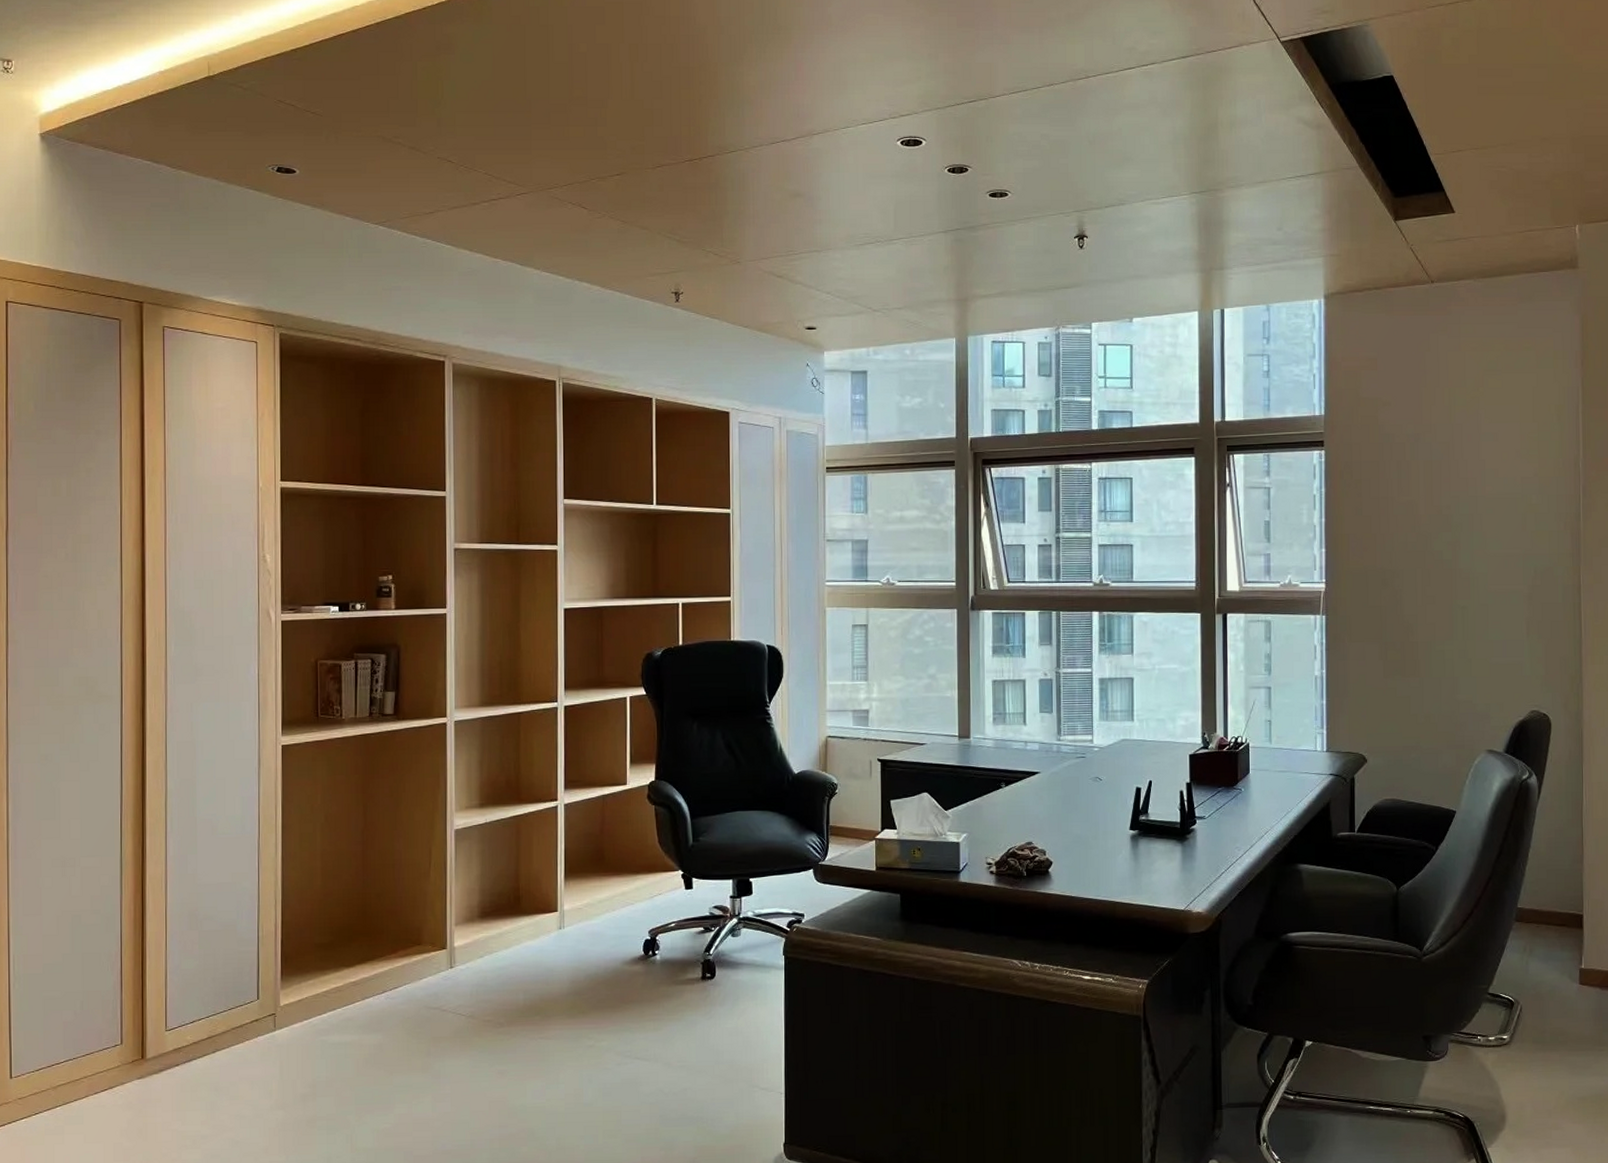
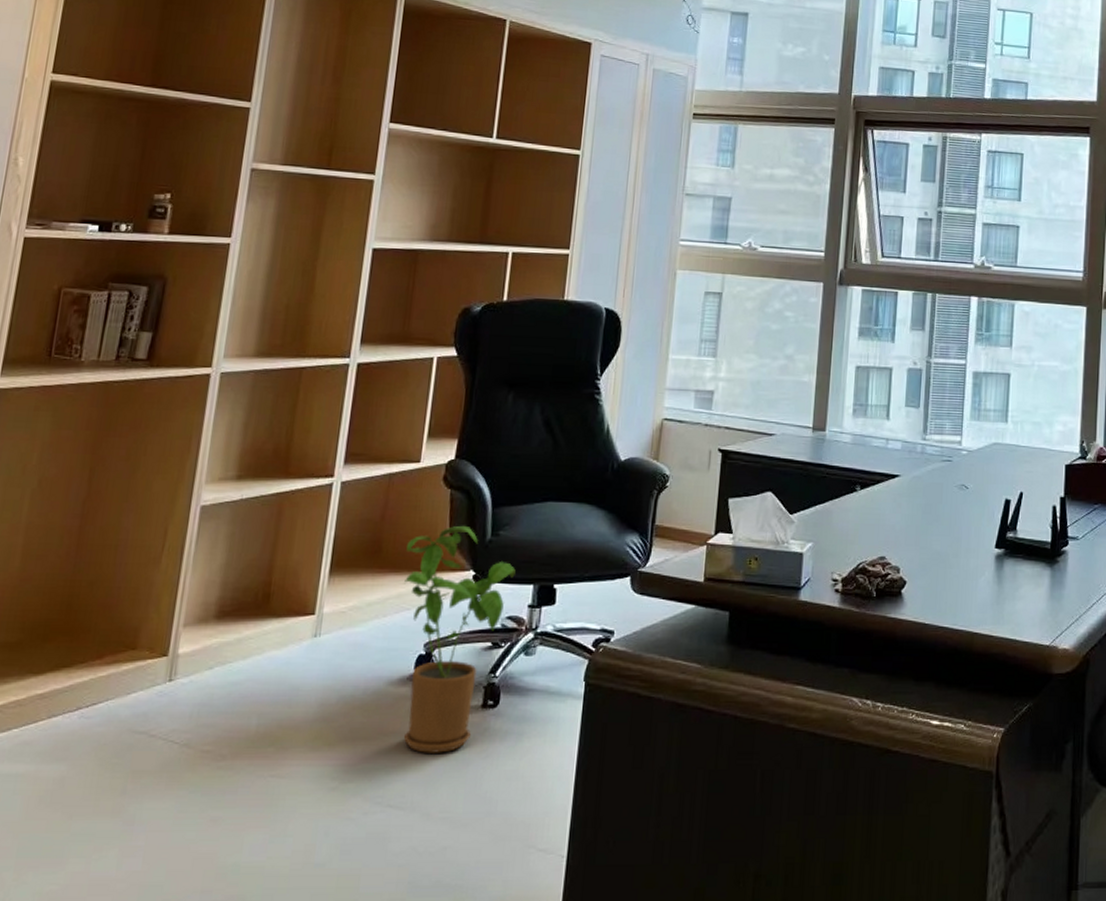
house plant: none [625,834,716,1018] -> present [403,525,516,755]

